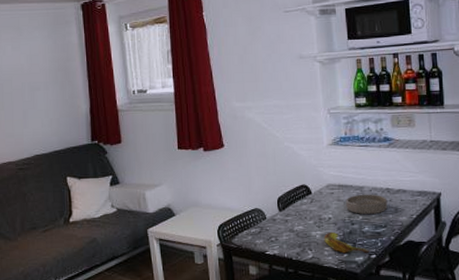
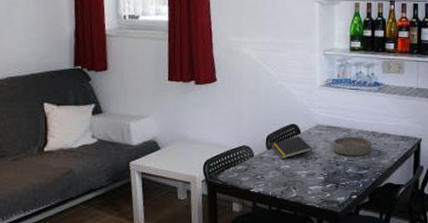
notepad: none [282,196,325,221] -> present [271,135,312,160]
banana: present [324,231,371,254] -> none [308,171,352,193]

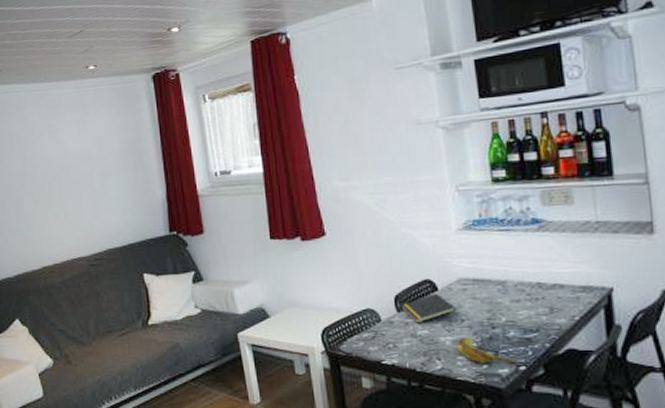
banana: none [308,171,352,193] -> present [455,337,518,364]
bowl: present [333,136,372,157] -> none [483,290,540,316]

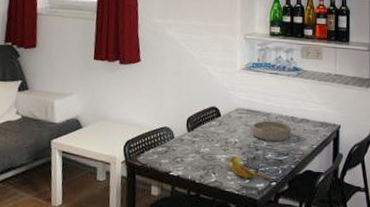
notepad: present [401,293,456,324] -> none [191,118,232,143]
bowl: none [483,290,540,316] -> present [252,120,292,142]

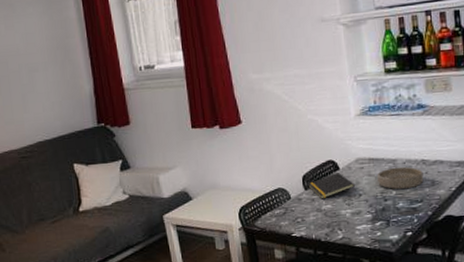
notepad: none [191,118,232,143] -> present [308,172,355,200]
banana: present [228,156,271,180] -> none [354,209,406,232]

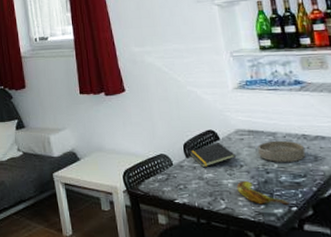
banana: none [354,209,406,232] -> present [236,180,291,205]

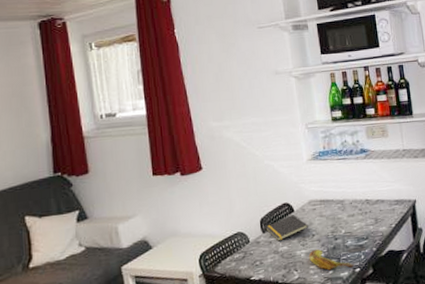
bowl: present [258,140,306,163] -> none [328,207,368,228]

